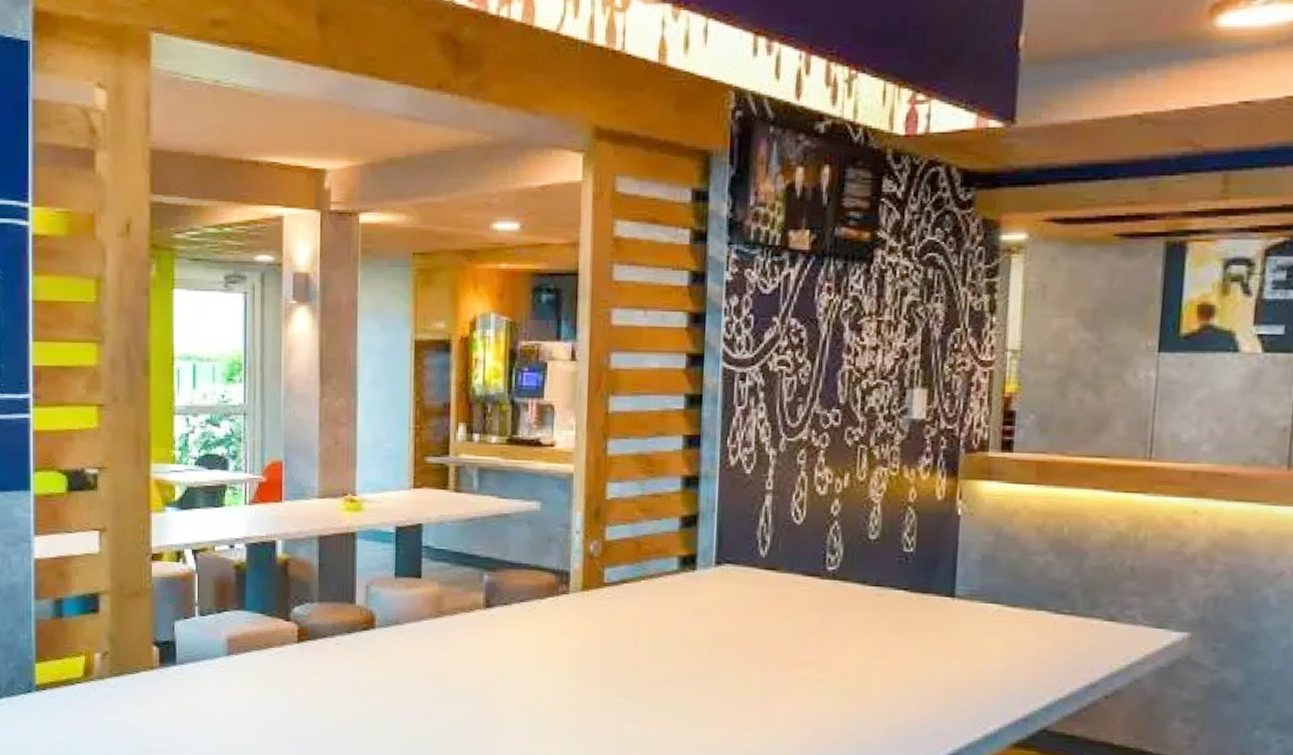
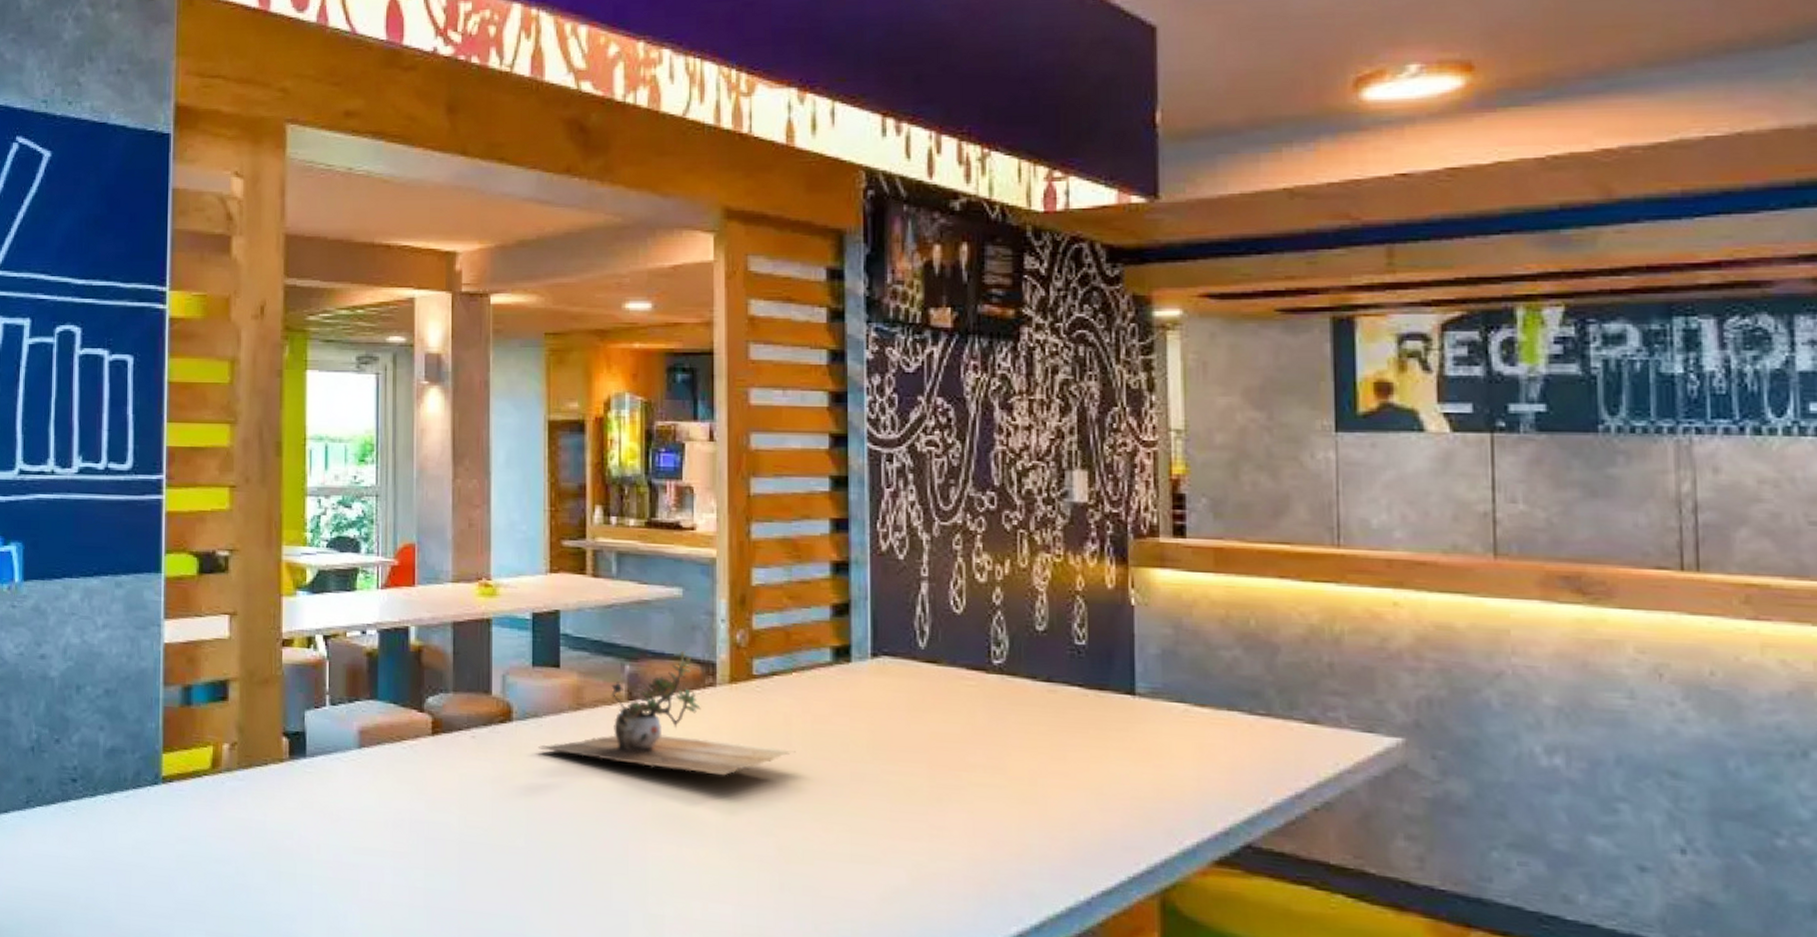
succulent plant: none [399,562,641,676] -> present [538,651,796,776]

